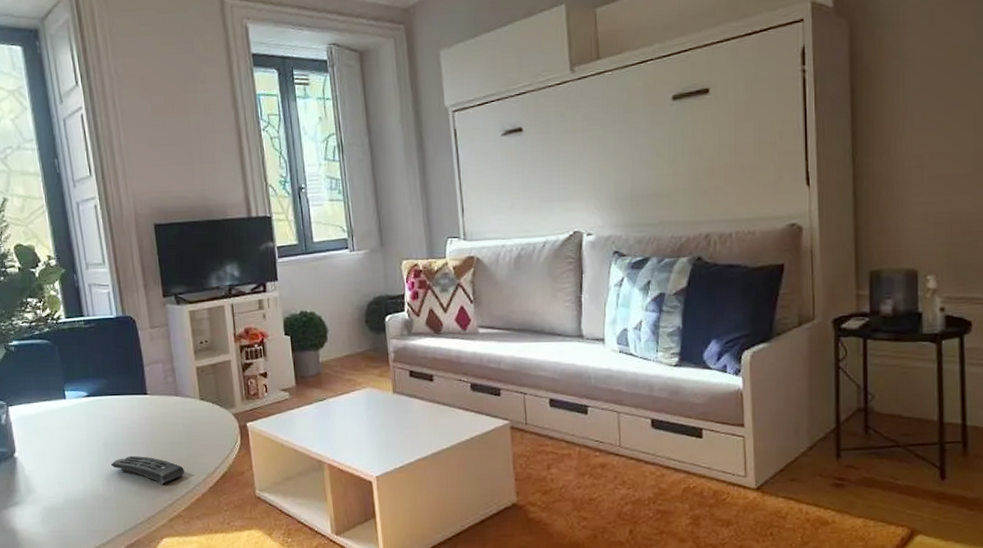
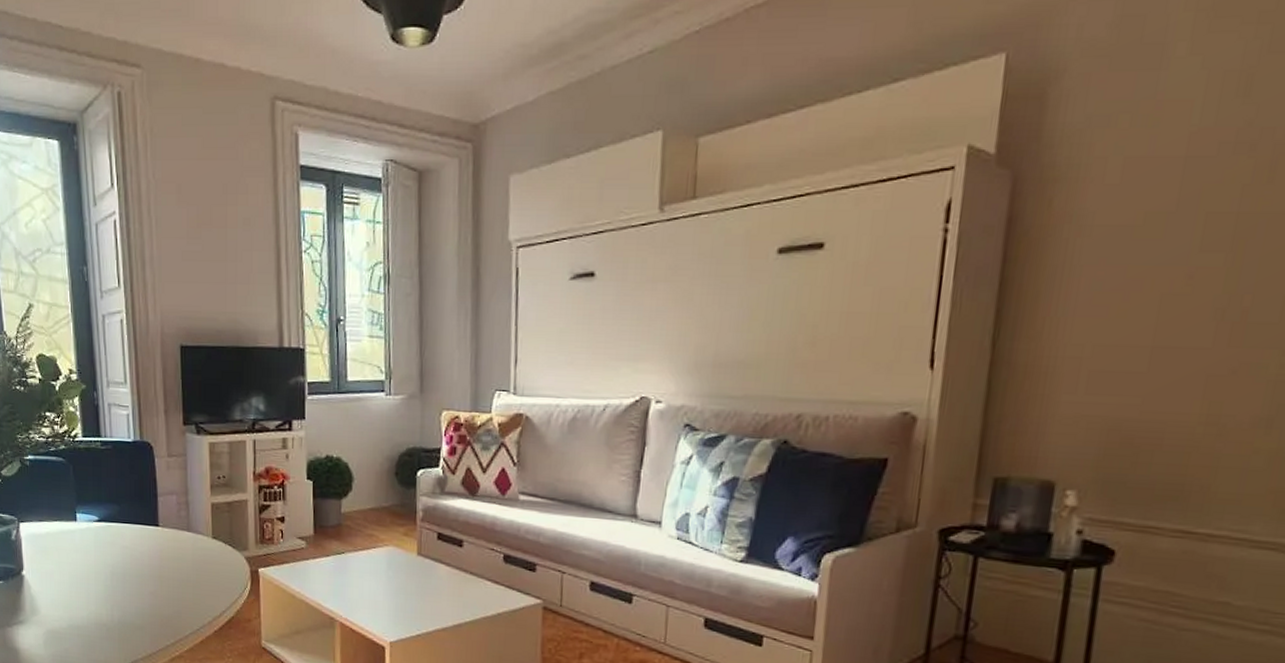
remote control: present [110,455,185,484] -> none [116,588,190,622]

